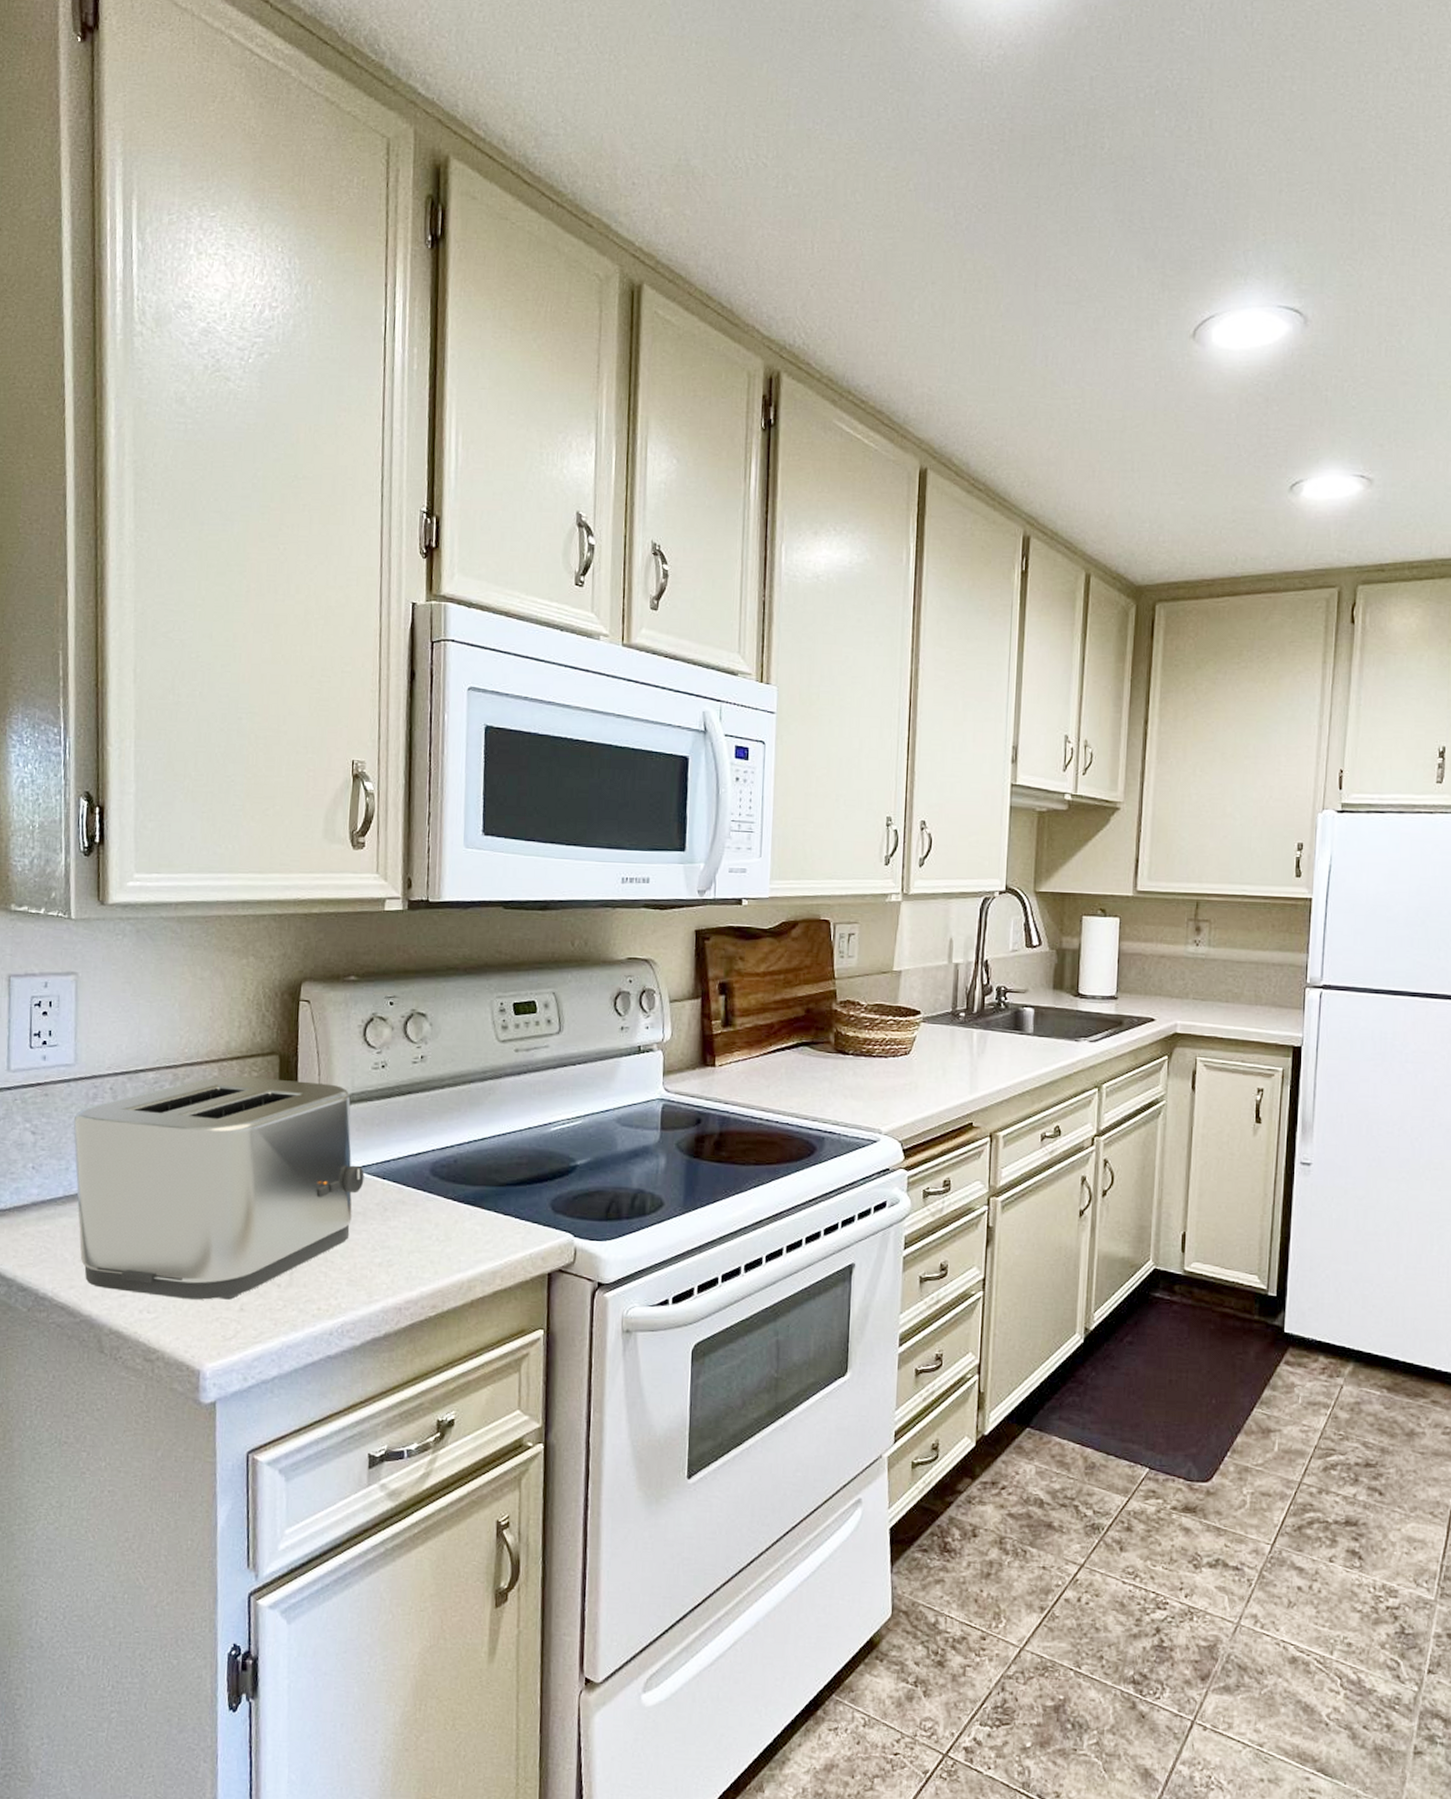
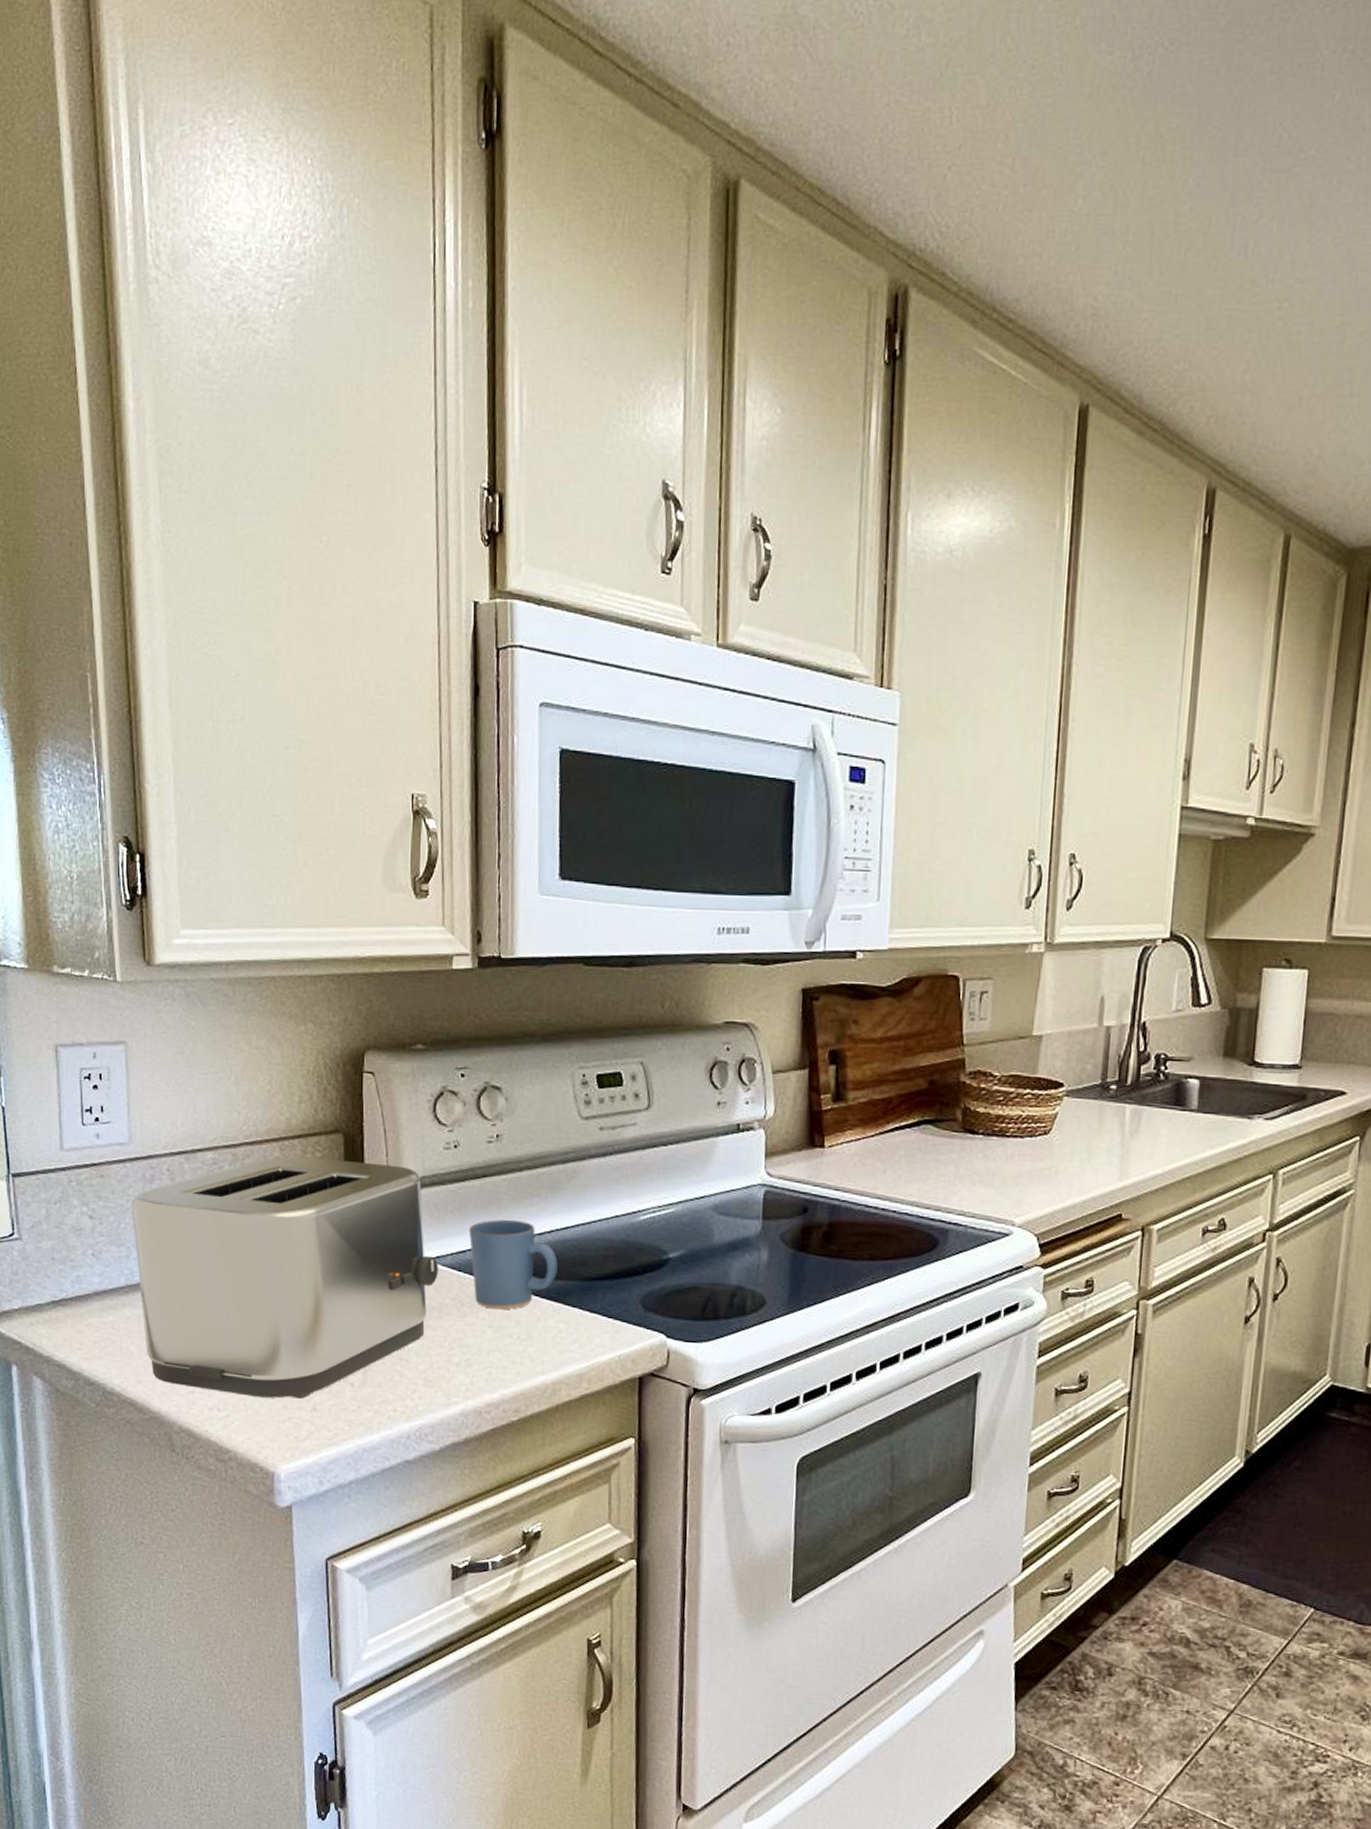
mug: none [393,1132,475,1214] -> present [468,1219,558,1310]

